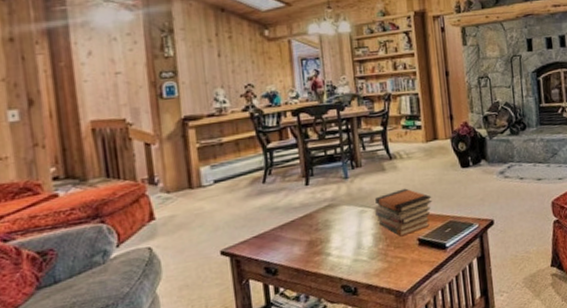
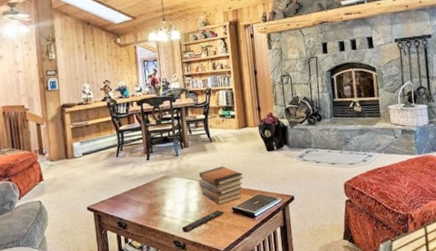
remote control: none [352,242,408,274] -> present [181,210,224,233]

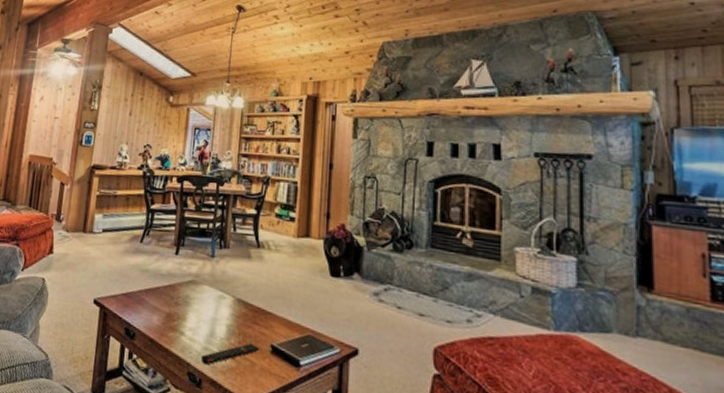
book stack: present [199,166,244,205] -> none [233,283,294,337]

